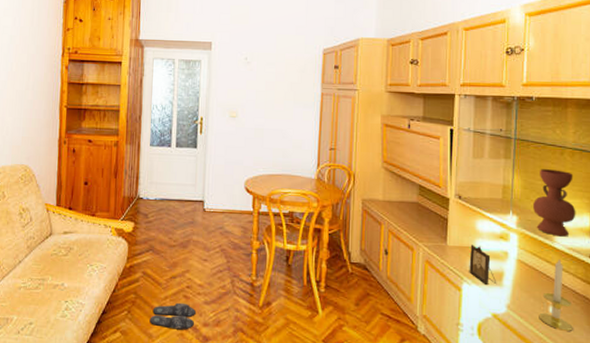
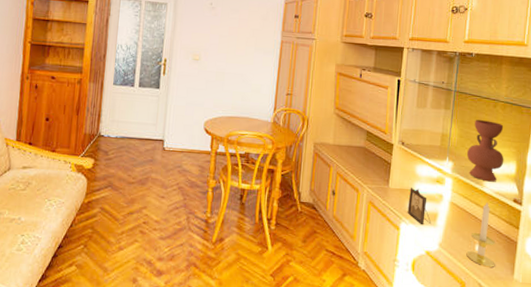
slippers: present [149,302,196,330] -> none [105,237,151,264]

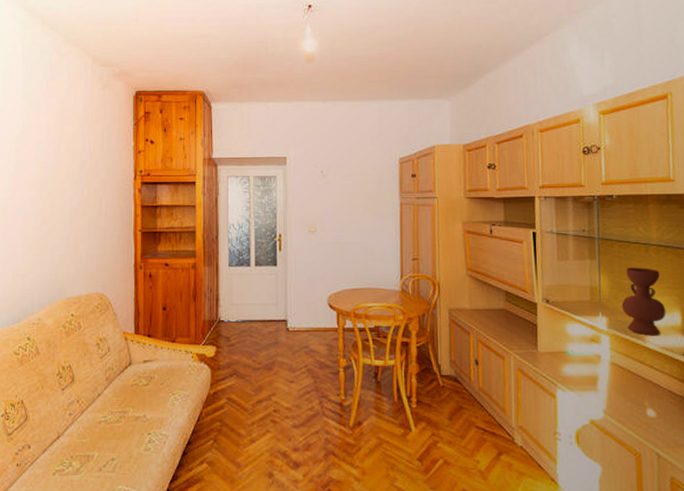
photo frame: present [407,187,432,225] -> none [562,349,592,391]
candle: present [466,202,495,267] -> none [637,360,673,433]

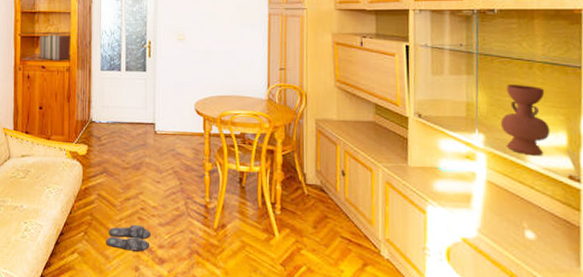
books: none [161,227,196,257] -> present [38,32,71,60]
slippers: none [237,428,284,457] -> present [106,224,151,252]

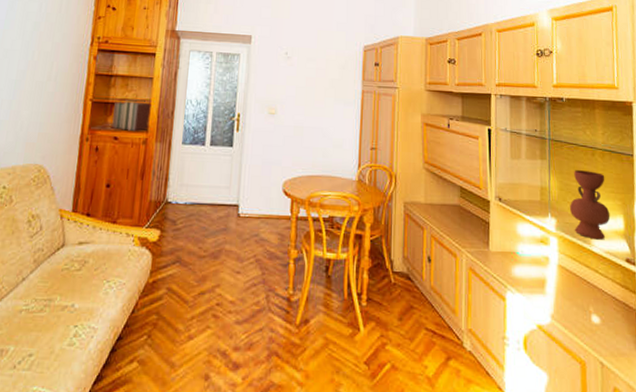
slippers: present [106,224,151,252] -> none [172,323,226,356]

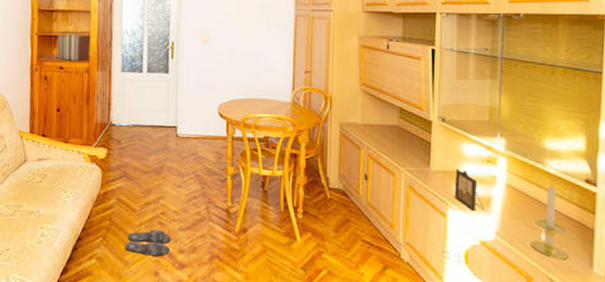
slippers: none [172,323,226,356] -> present [125,229,171,257]
photo frame: none [512,249,540,294] -> present [454,169,485,212]
decorative vase: present [569,170,610,240] -> none [521,89,570,160]
candle: none [582,264,616,341] -> present [530,184,568,259]

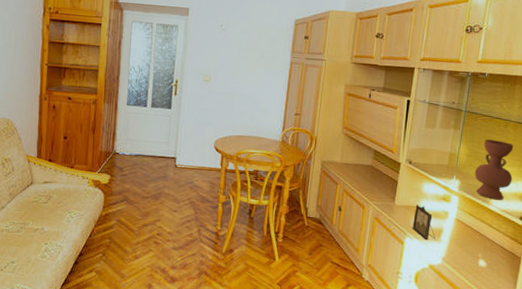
books: present [56,31,91,61] -> none [65,65,99,93]
slippers: present [125,229,171,257] -> none [122,247,165,272]
decorative vase: none [521,89,570,160] -> present [474,139,514,200]
candle: present [530,184,568,259] -> none [469,220,499,281]

